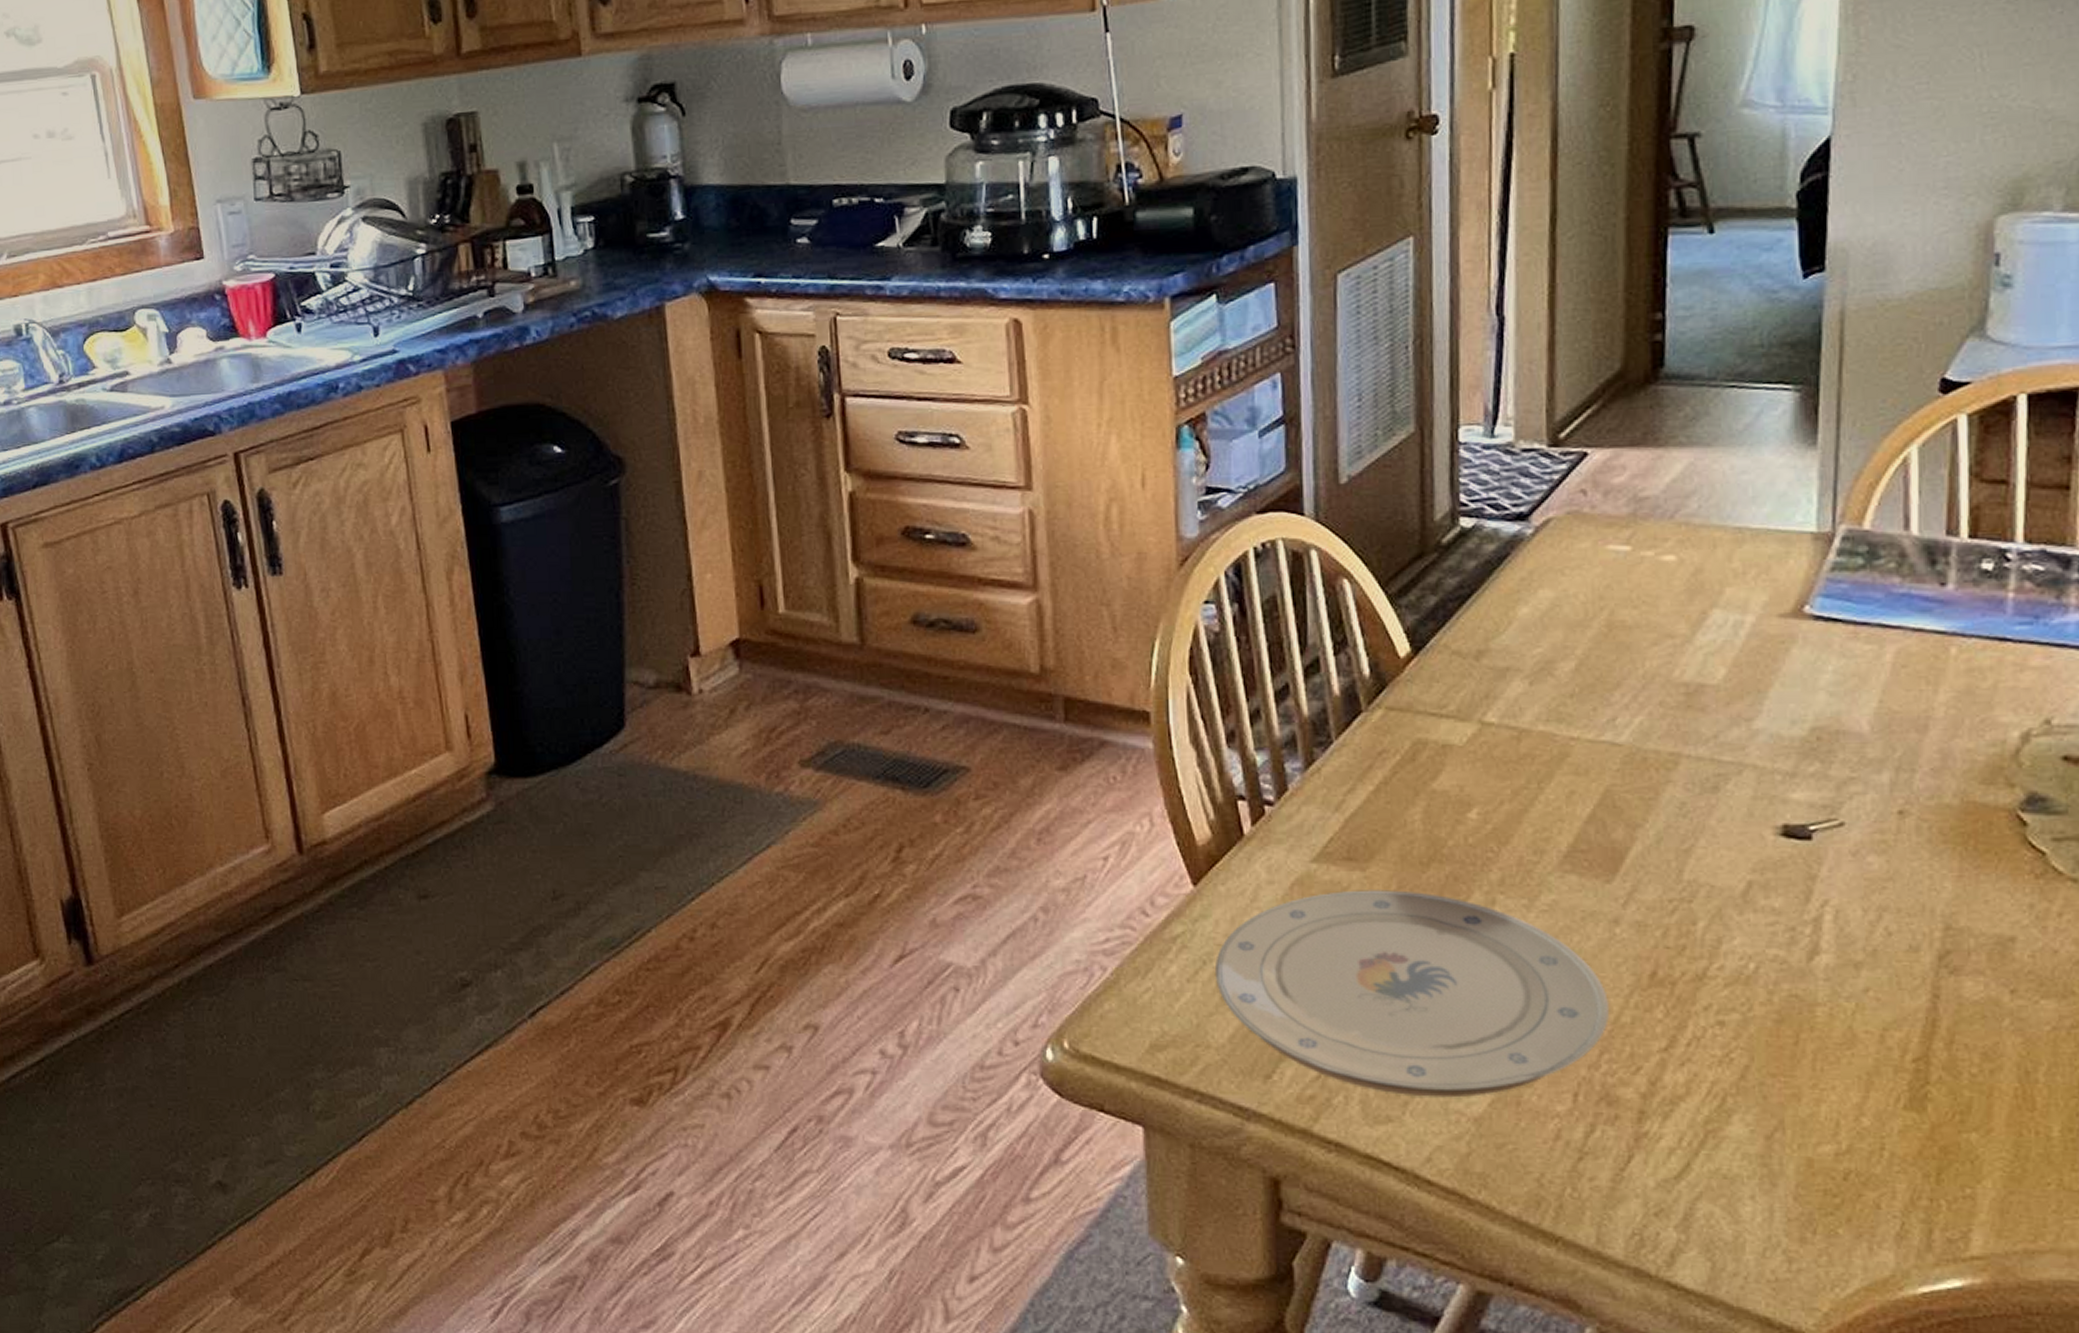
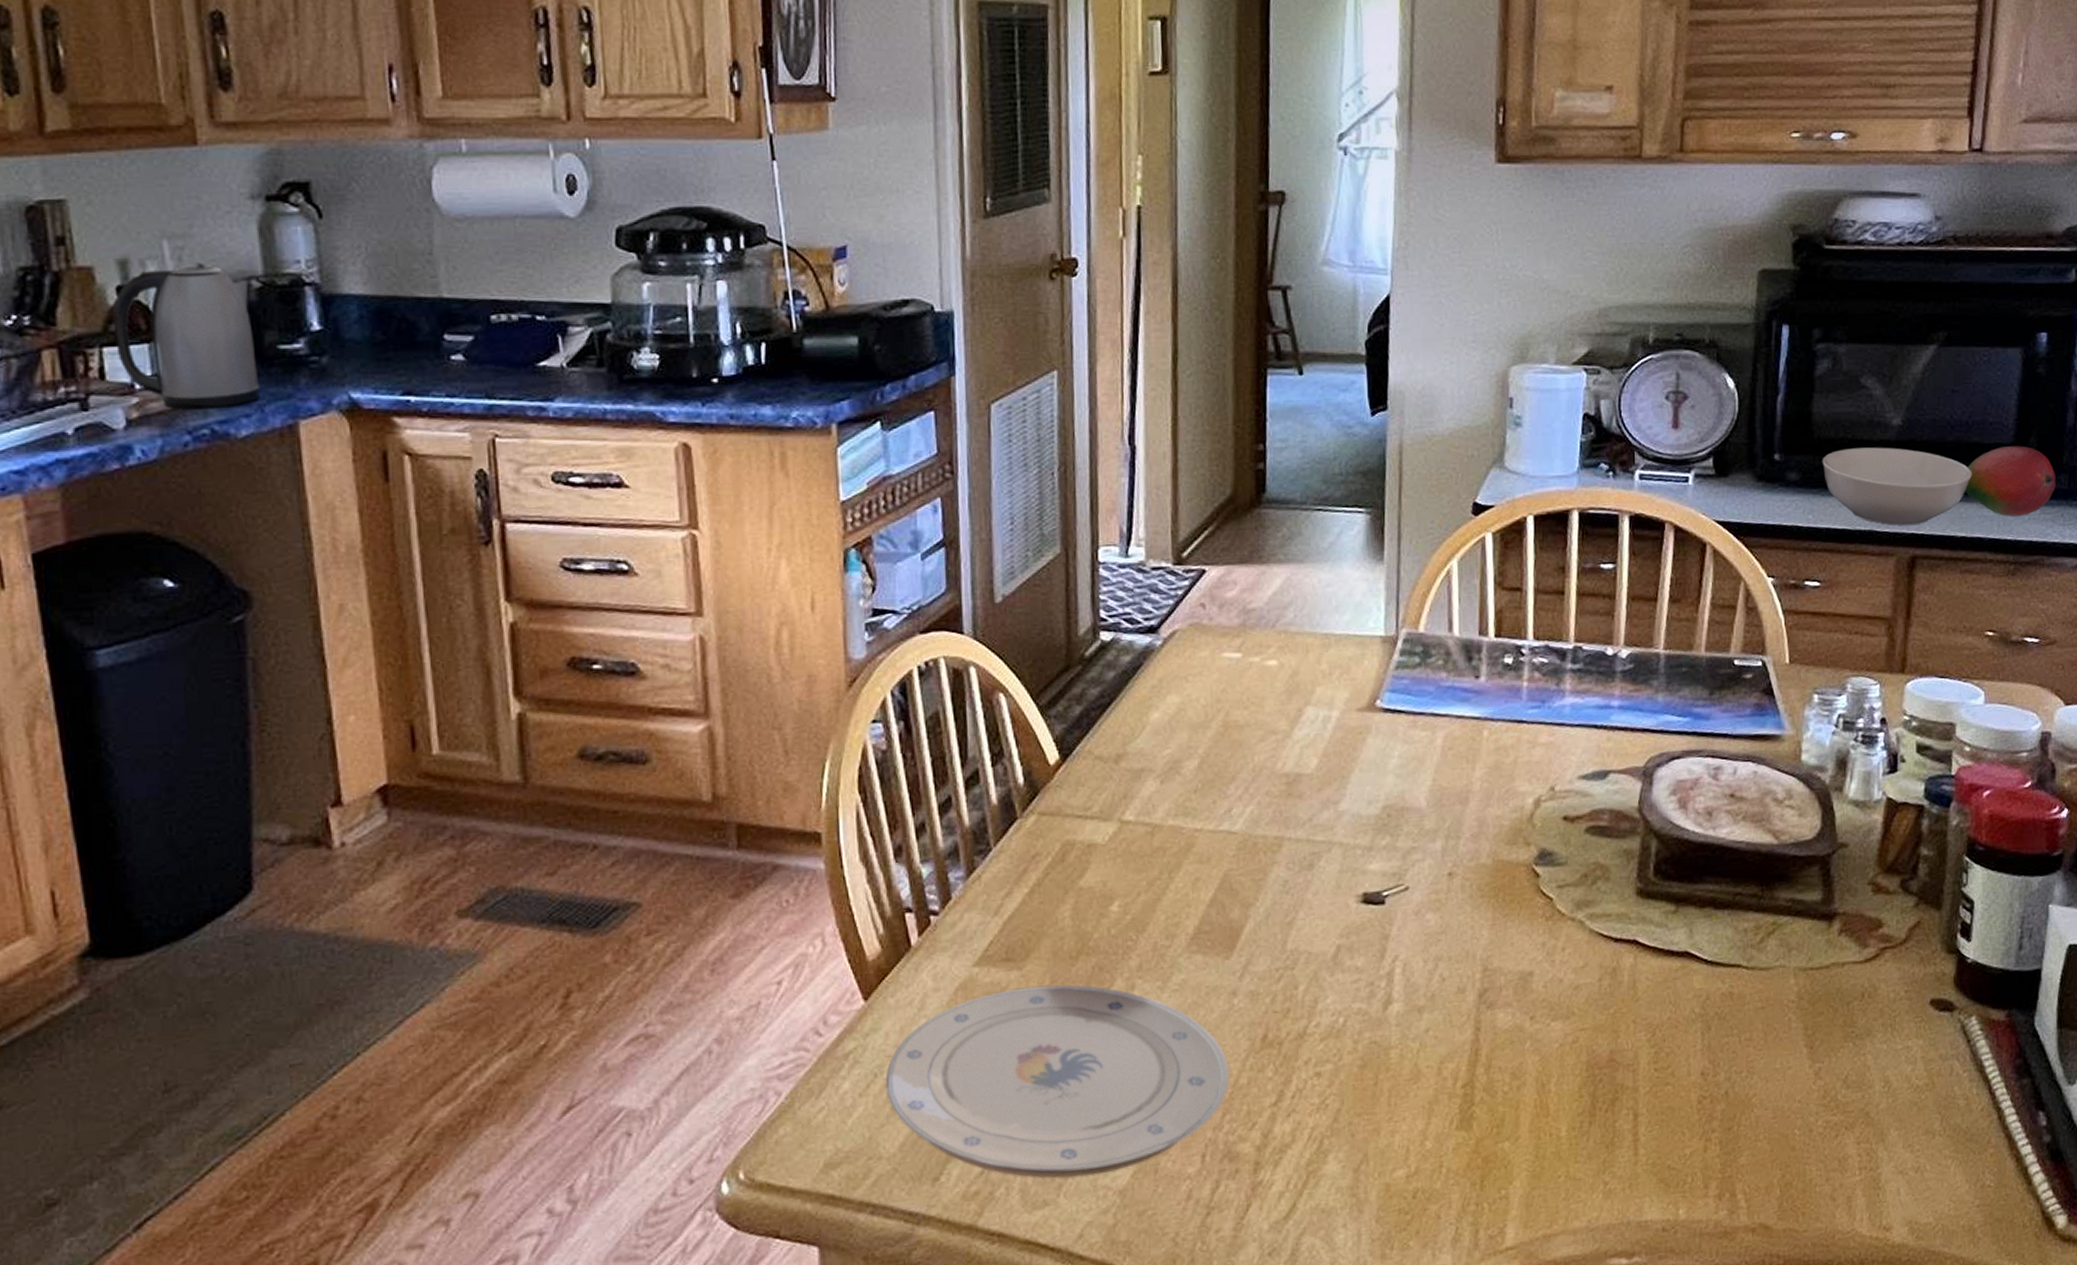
kettle: none [513,161,633,295] -> present [112,262,260,411]

